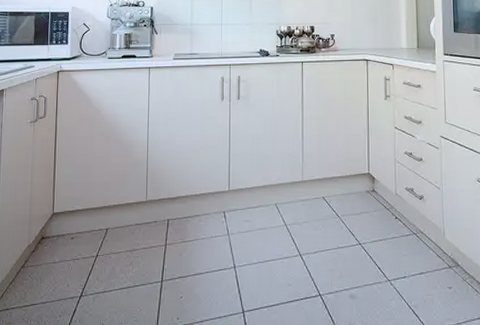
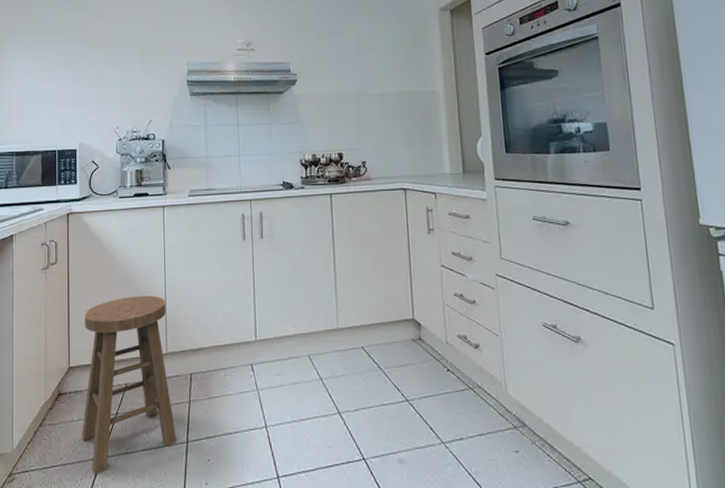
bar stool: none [62,148,152,312] -> present [81,295,177,476]

